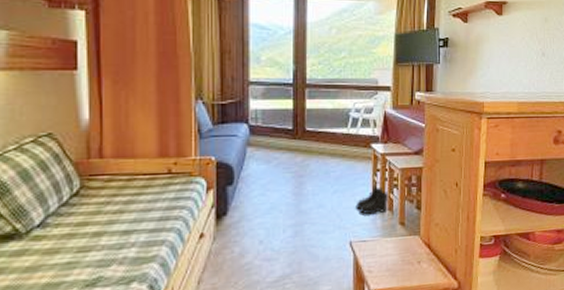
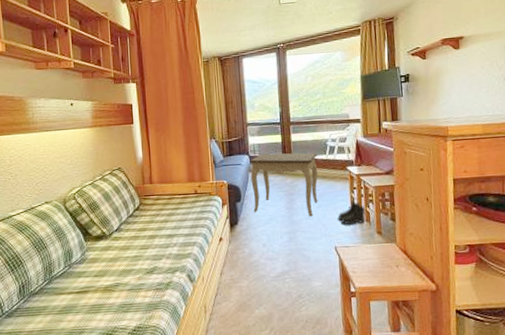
side table: none [249,123,337,205] -> present [250,153,318,217]

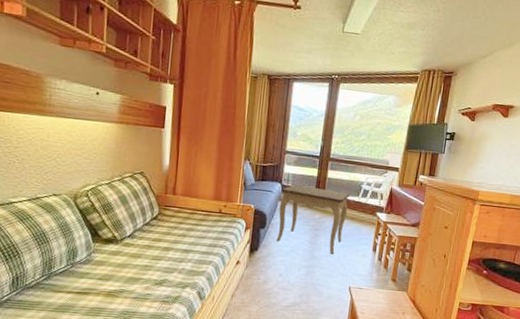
boots: present [337,201,366,225] -> none [357,246,386,269]

